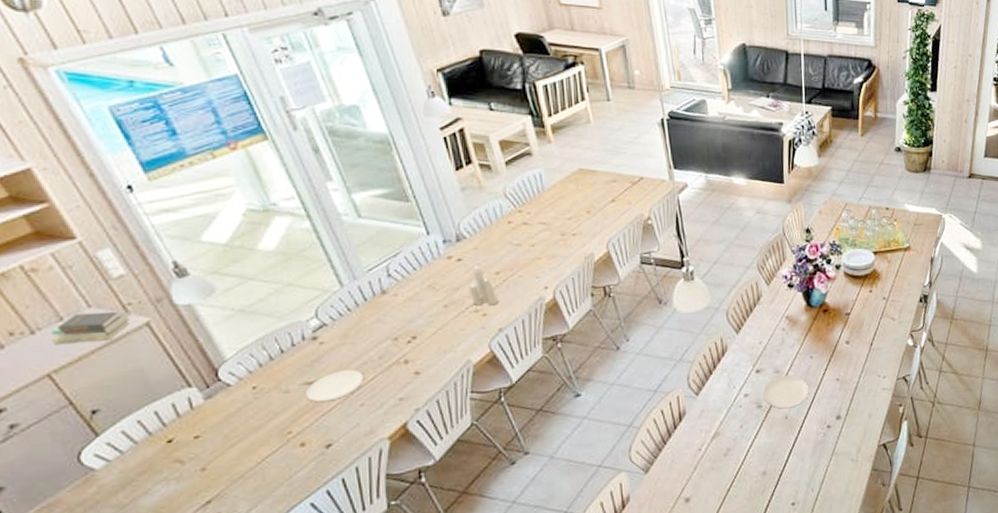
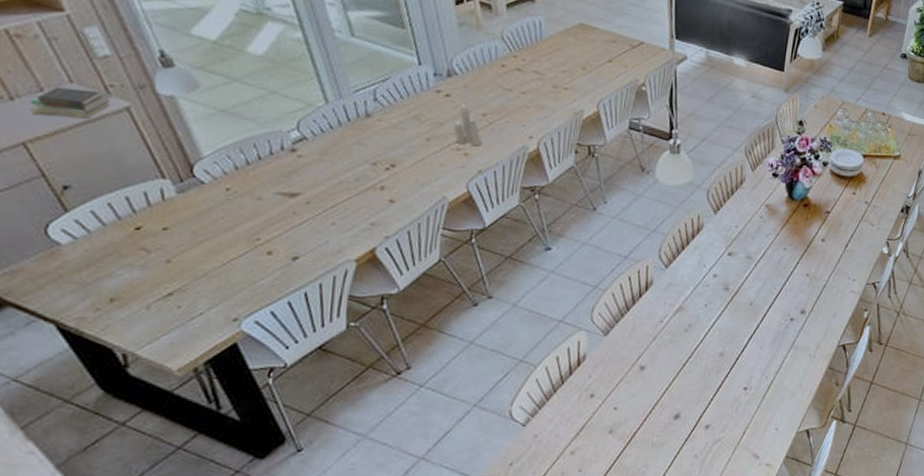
plate: present [305,369,363,403] -> none [277,186,338,215]
plate: present [763,375,810,409] -> none [731,262,779,295]

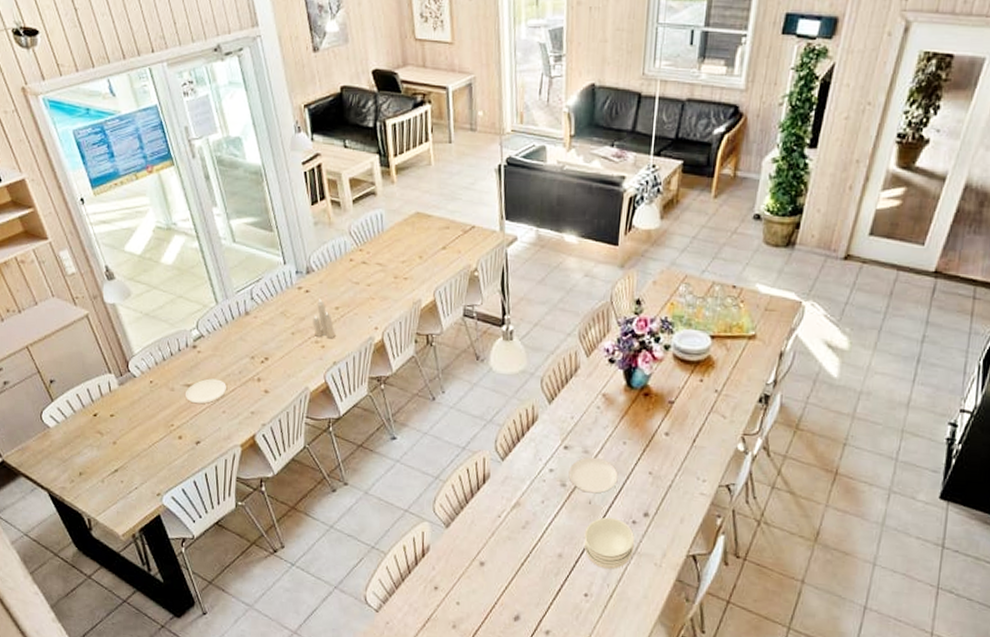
books: present [29,86,111,119] -> none [30,300,77,325]
plate: none [277,186,338,215] -> present [184,378,226,404]
plate: none [731,262,779,295] -> present [568,457,618,494]
bowl: none [744,316,793,363] -> present [583,517,635,569]

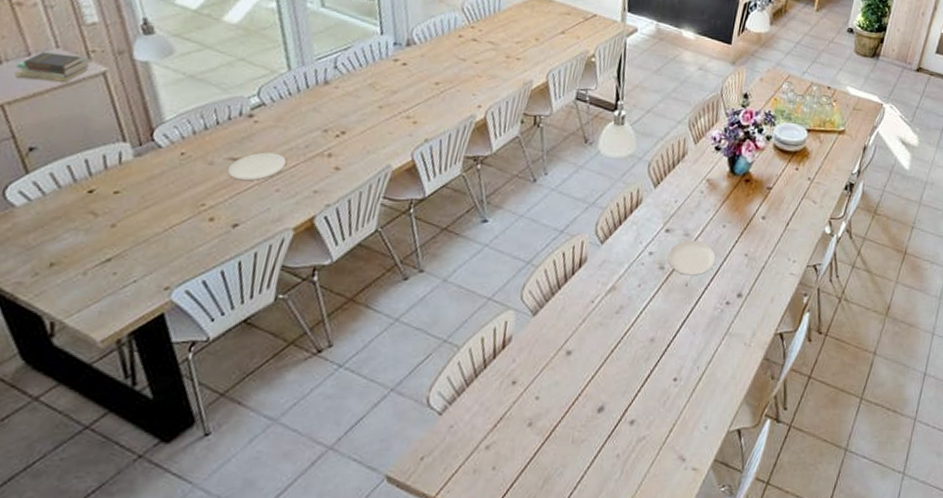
books: none [30,300,77,325] -> present [14,51,91,82]
candle: present [313,298,336,339] -> none [406,72,432,115]
bowl: present [583,517,635,569] -> none [677,299,728,351]

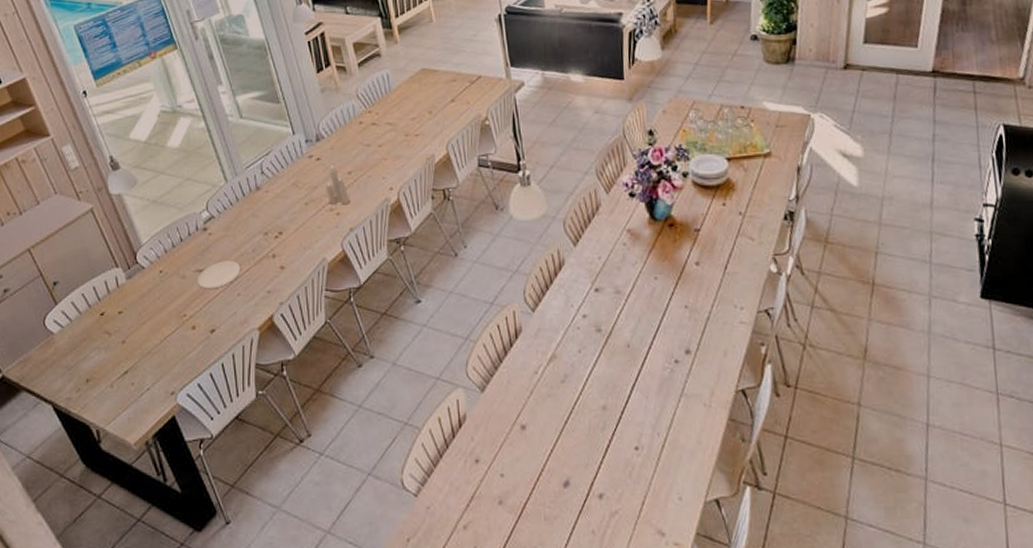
books: present [14,51,91,82] -> none [31,198,80,224]
candle: none [406,72,432,115] -> present [326,165,350,205]
plate: present [667,239,716,276] -> none [602,296,654,336]

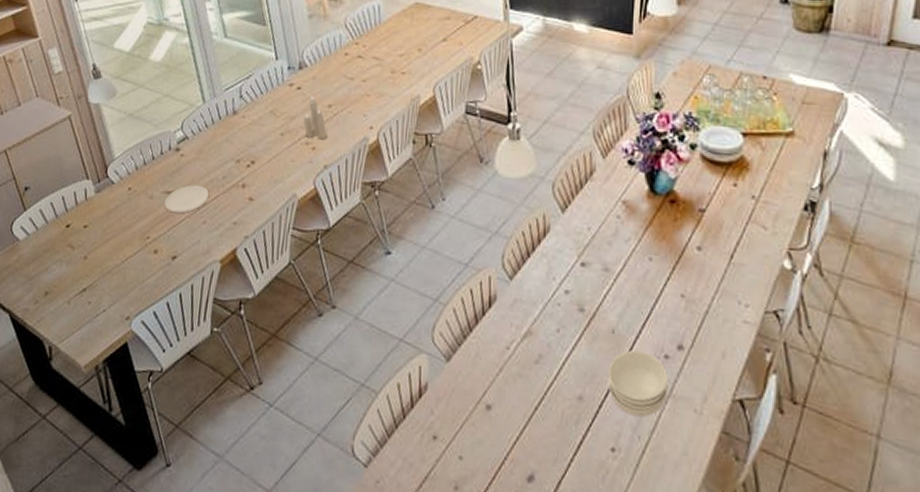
bowl: none [626,359,681,416] -> present [608,350,669,417]

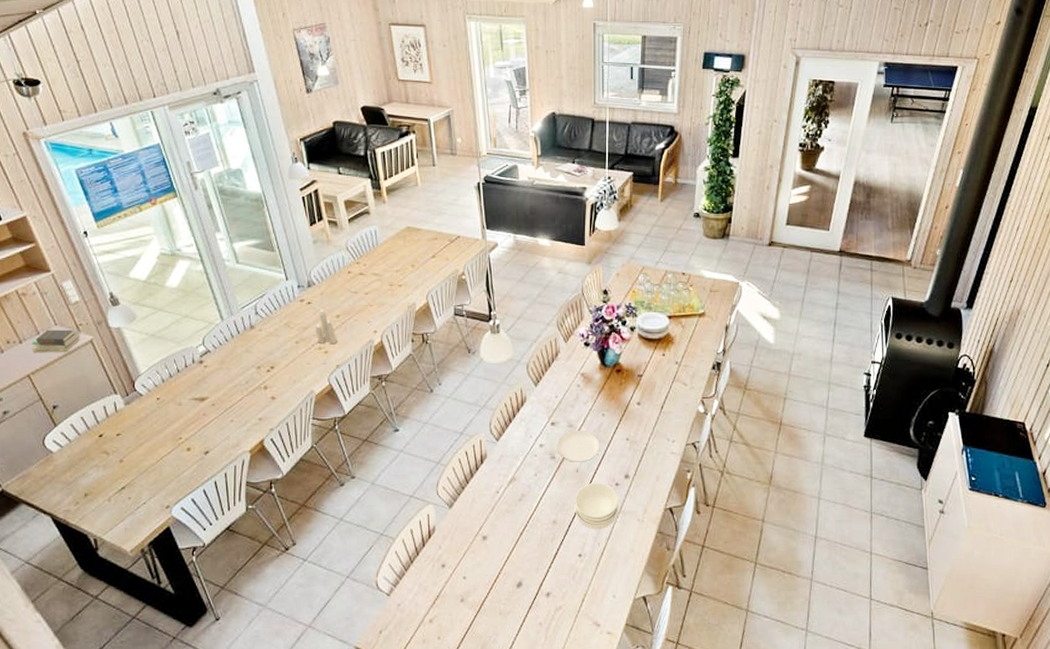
books: none [12,101,60,127] -> present [31,329,80,352]
plate: present [163,184,209,214] -> none [192,390,234,416]
plate: none [587,275,645,321] -> present [557,430,600,462]

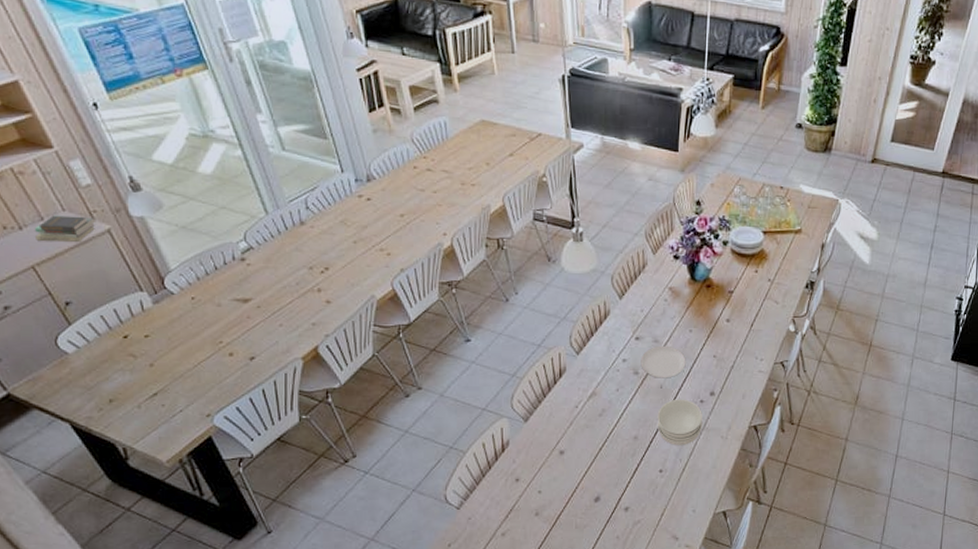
candle: present [315,309,338,345] -> none [376,206,402,246]

